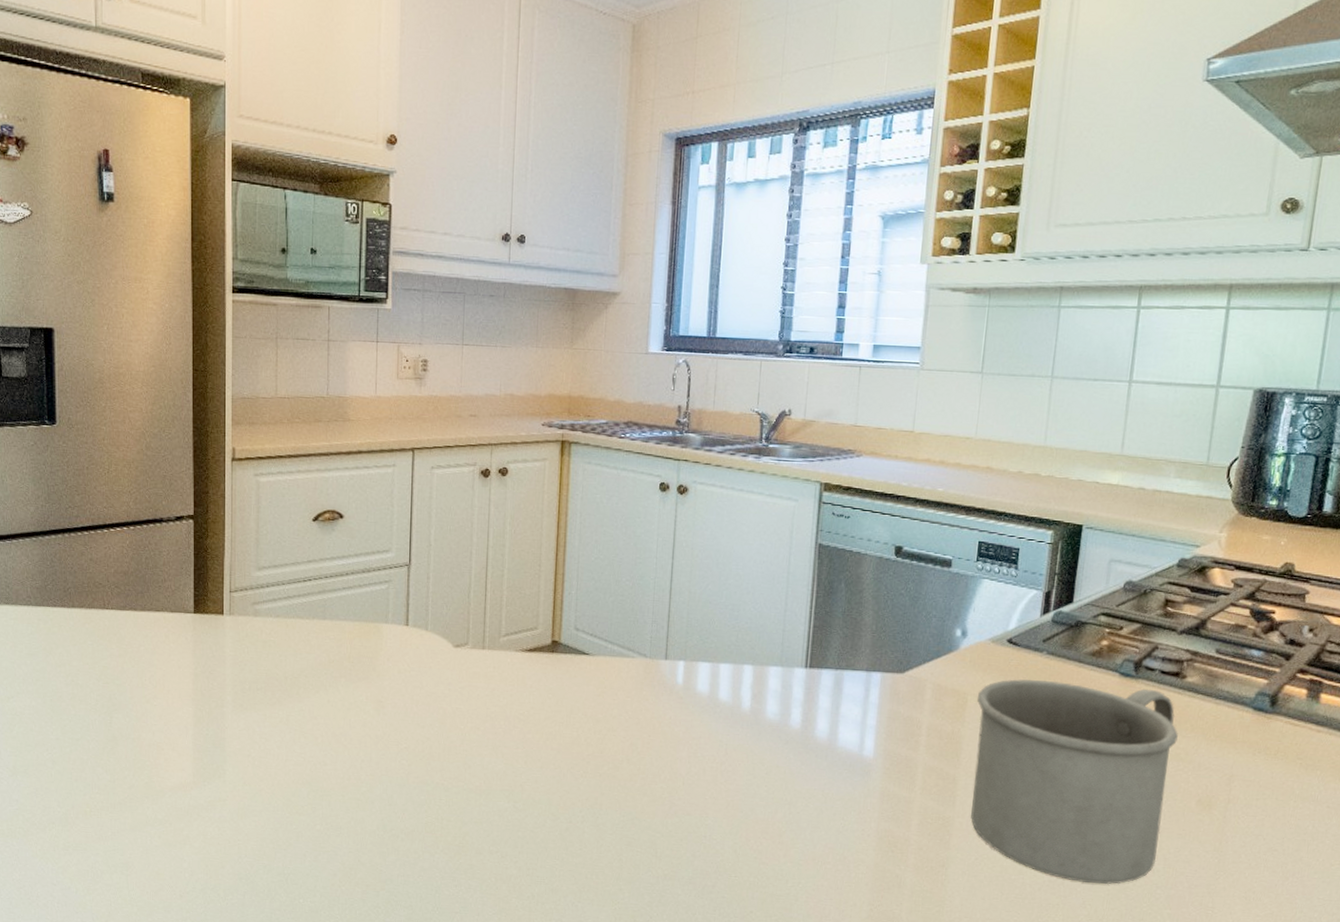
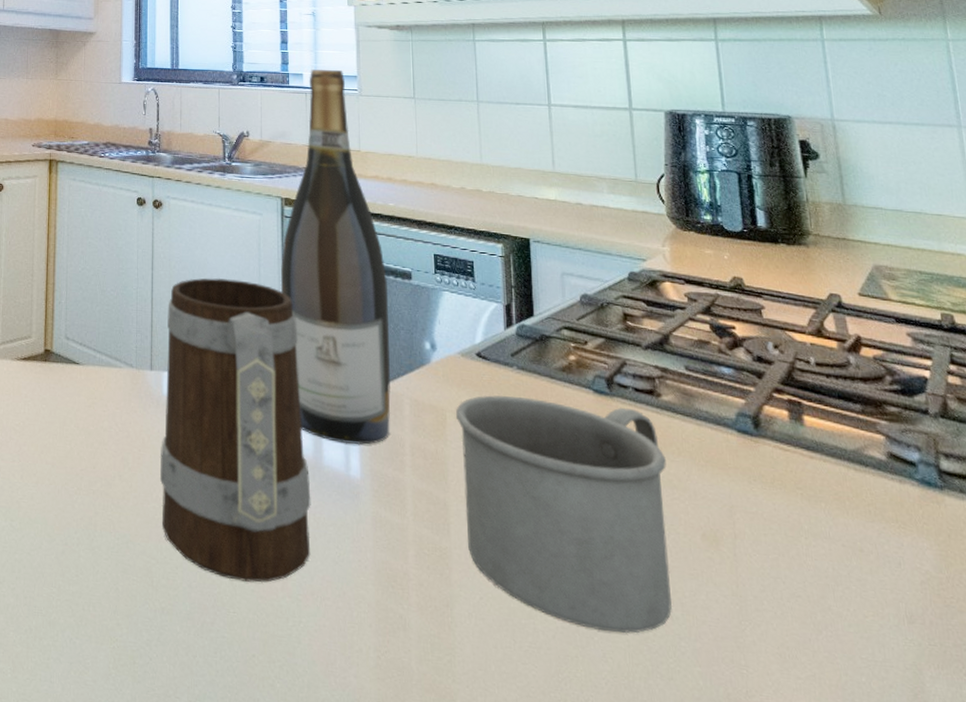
mug: none [669,566,824,851] -> present [160,277,311,583]
wine bottle: none [810,339,926,727] -> present [280,69,391,445]

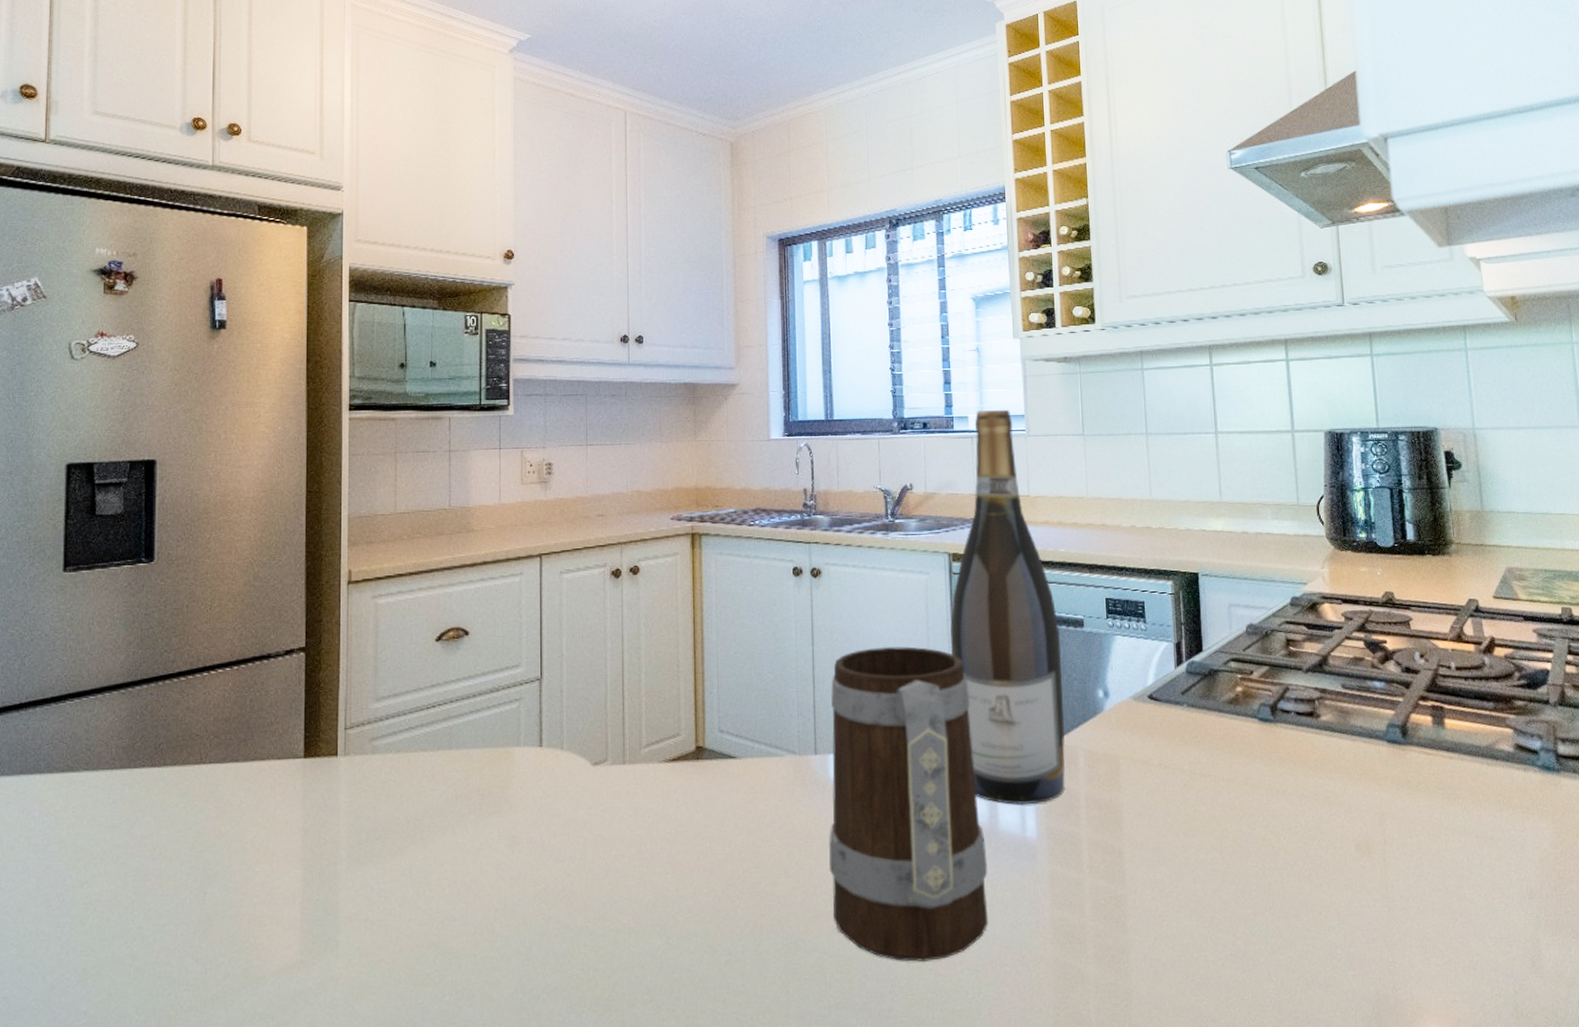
mug: present [455,395,673,634] -> none [1128,732,1330,952]

